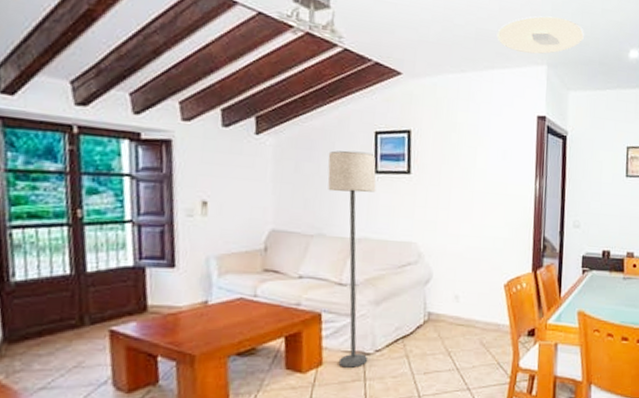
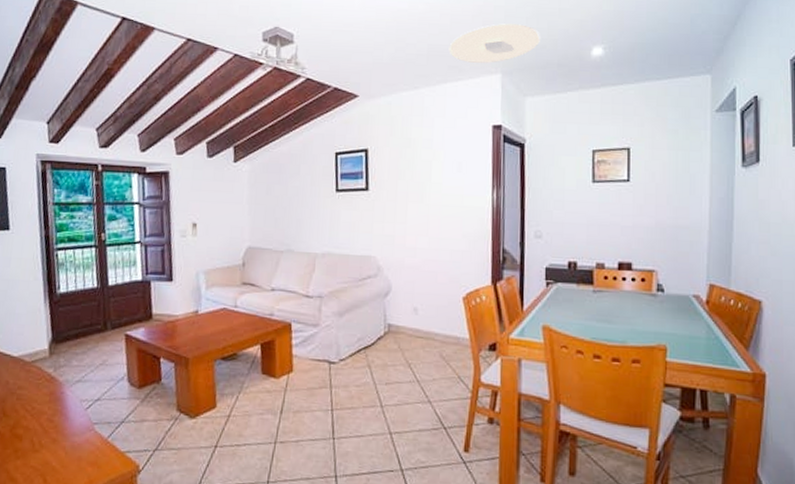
lamp: present [327,150,377,368] -> none [294,172,338,375]

